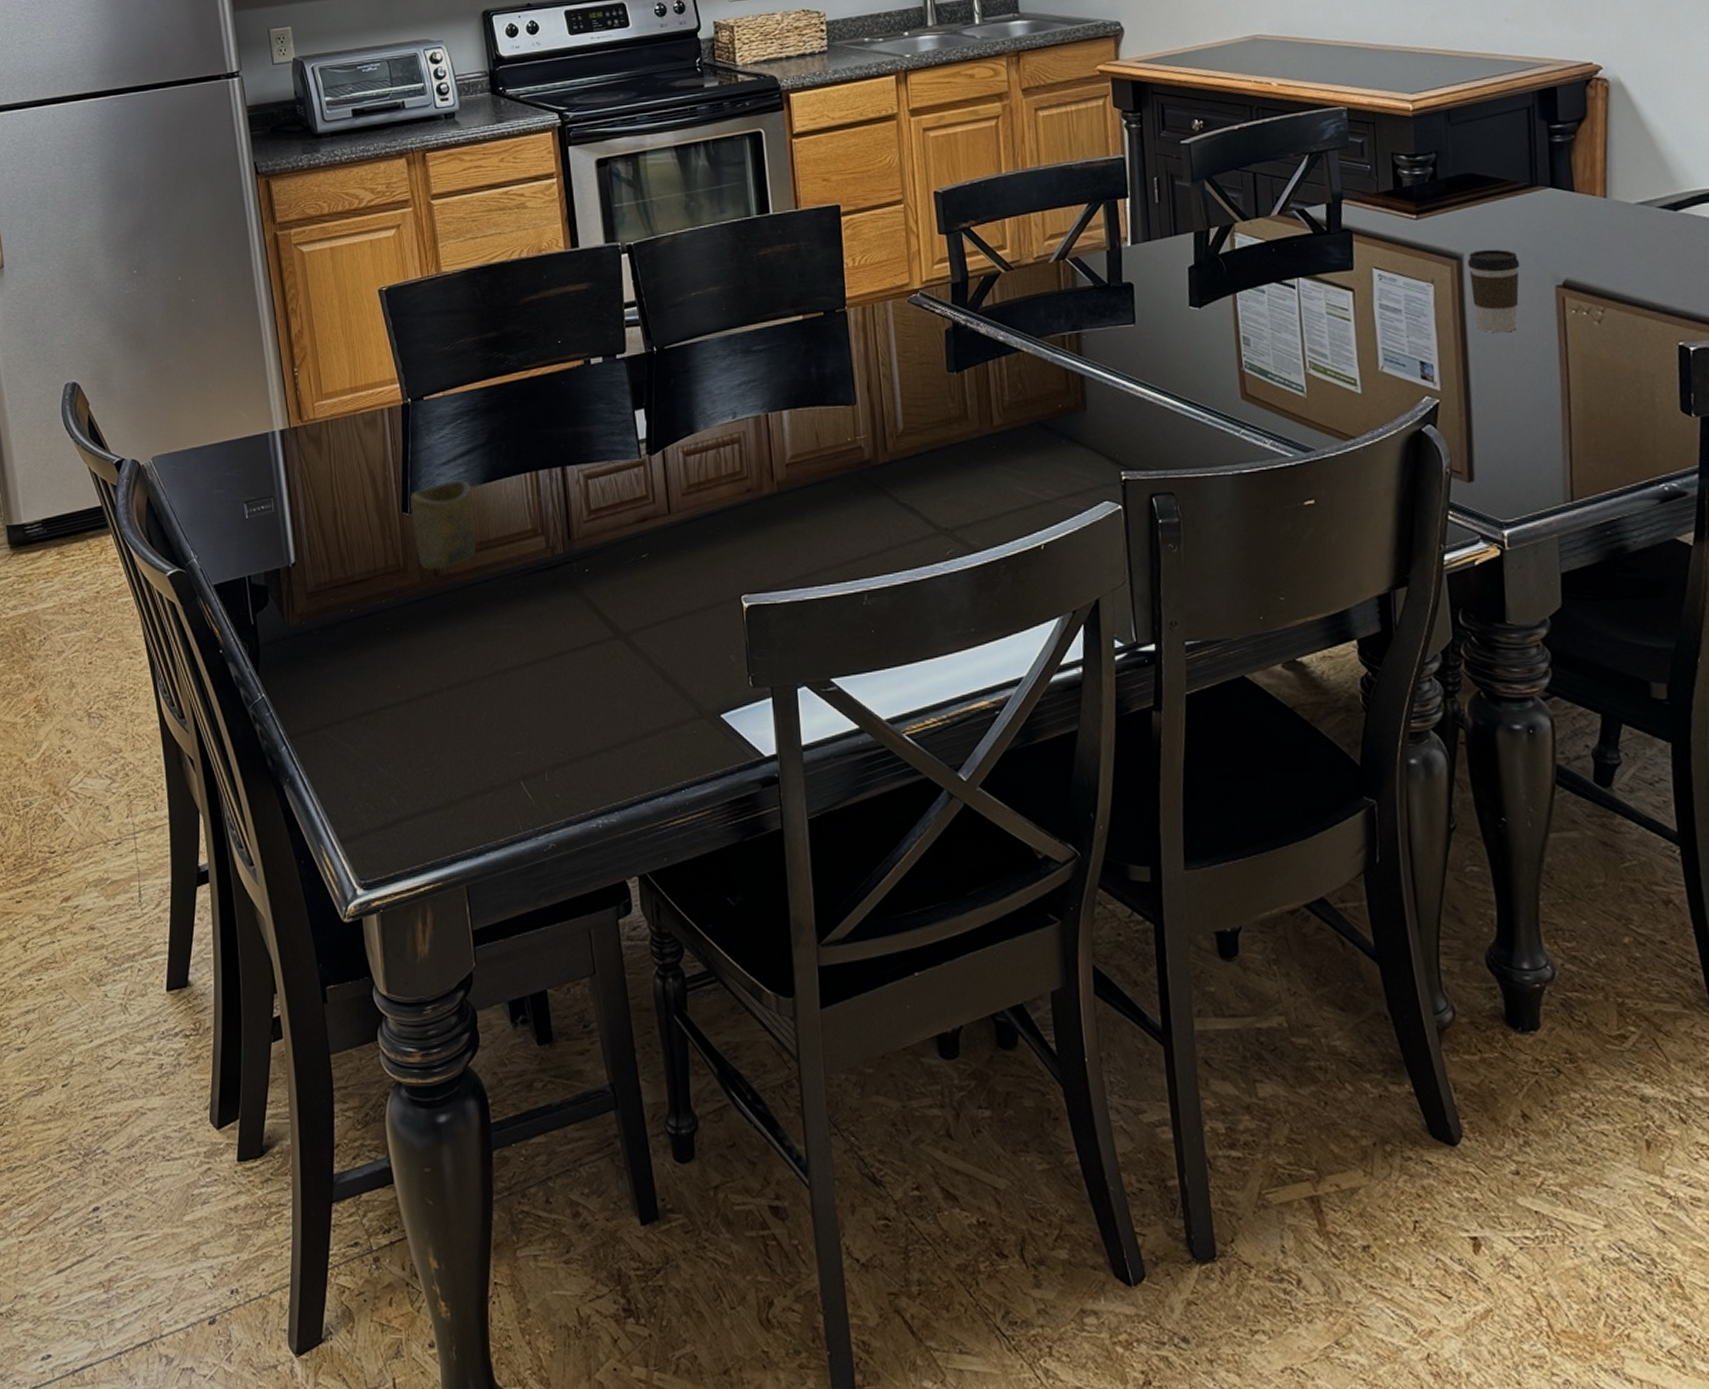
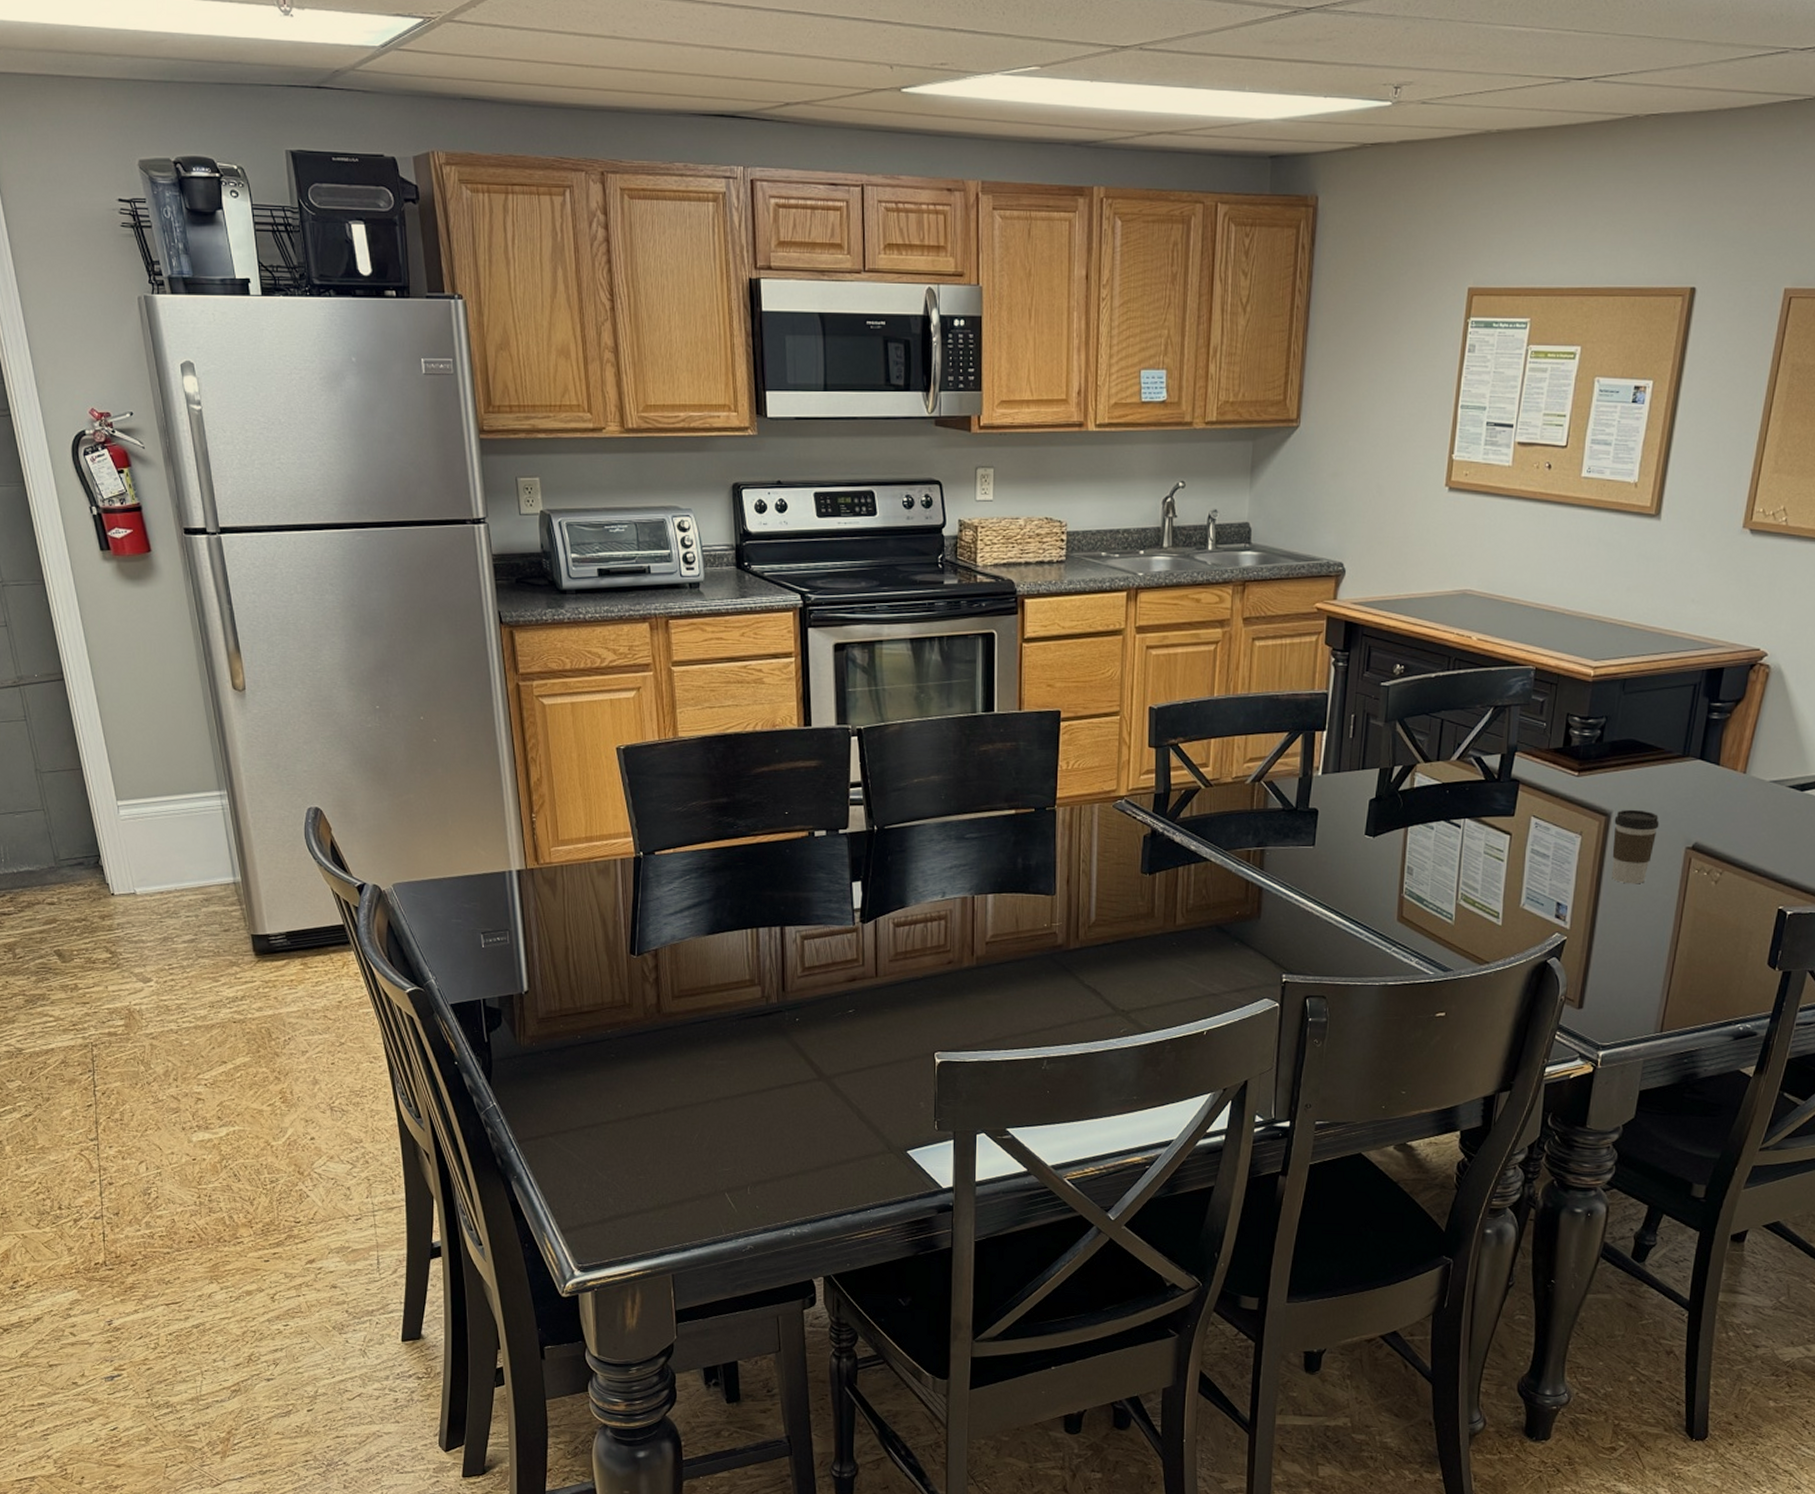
cup: present [410,480,477,571] -> none [638,930,698,1009]

